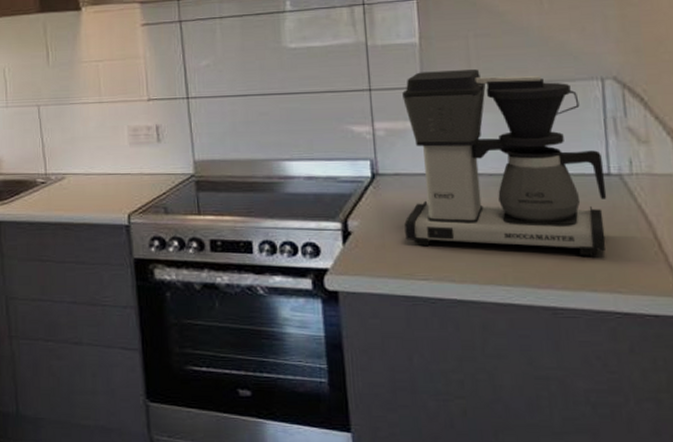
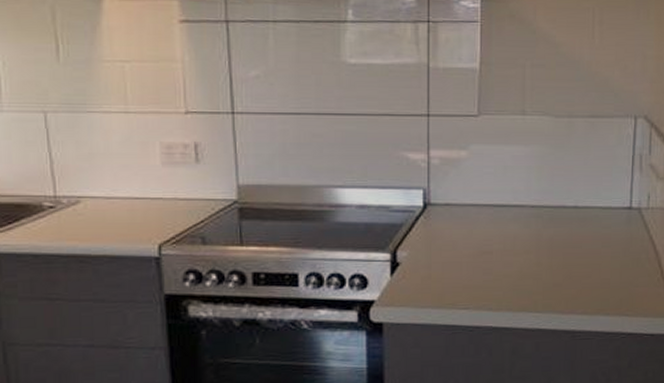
coffee maker: present [402,69,607,256] -> none [451,99,628,284]

